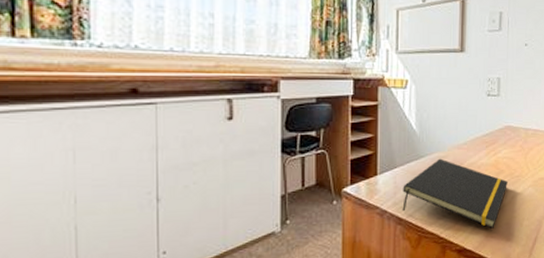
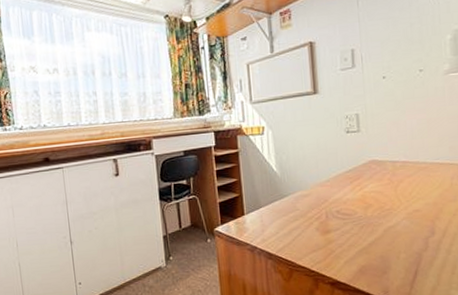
notepad: present [402,158,509,229] -> none [269,196,379,262]

